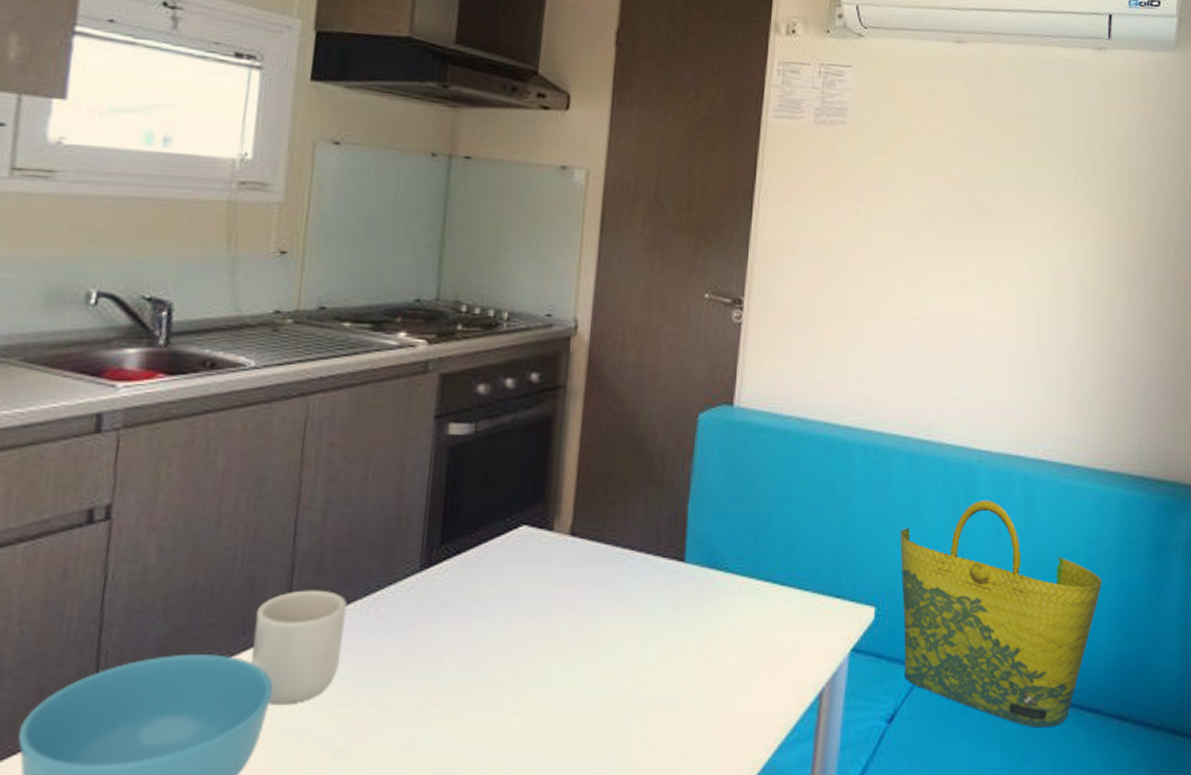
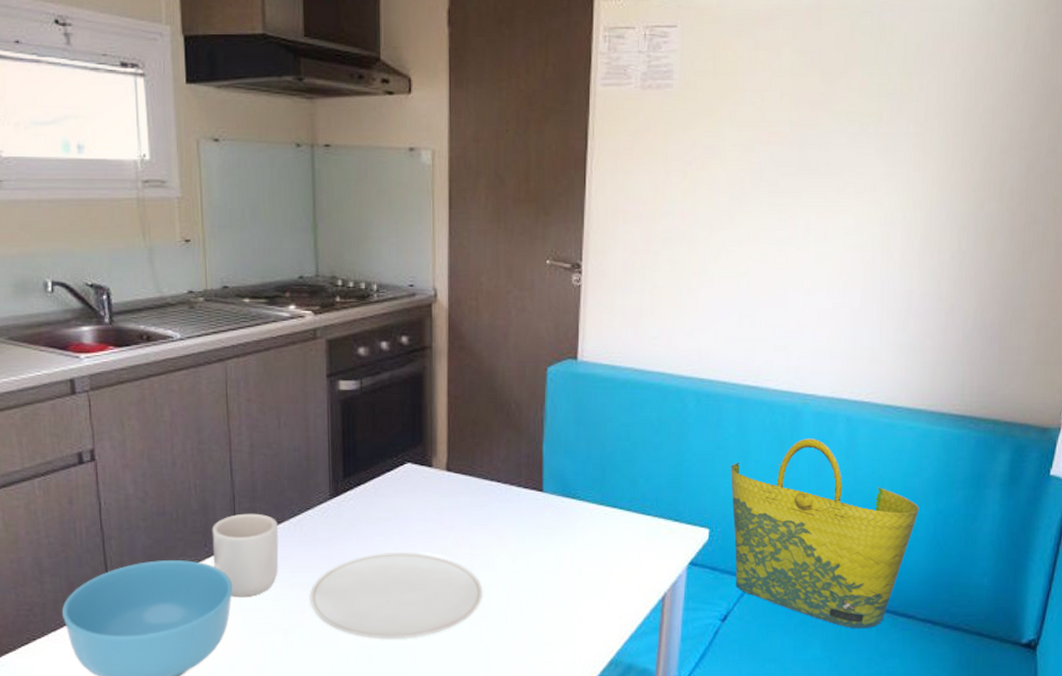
plate: none [376,640,603,758] -> present [310,553,483,639]

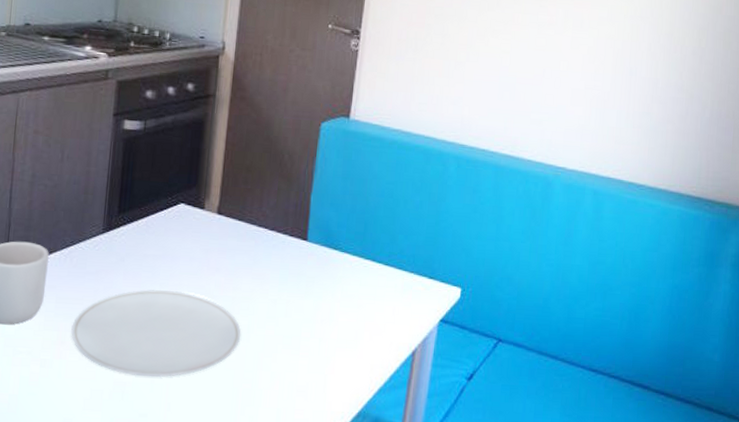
tote bag: present [731,437,920,629] -> none [483,207,657,397]

